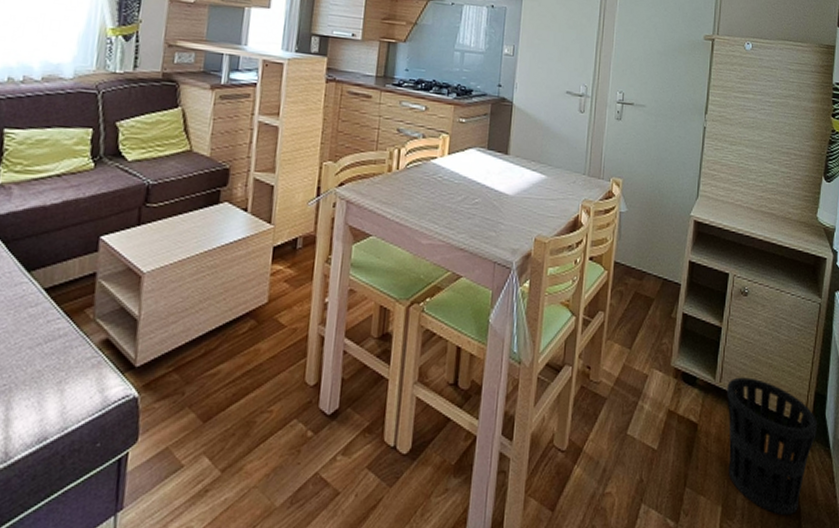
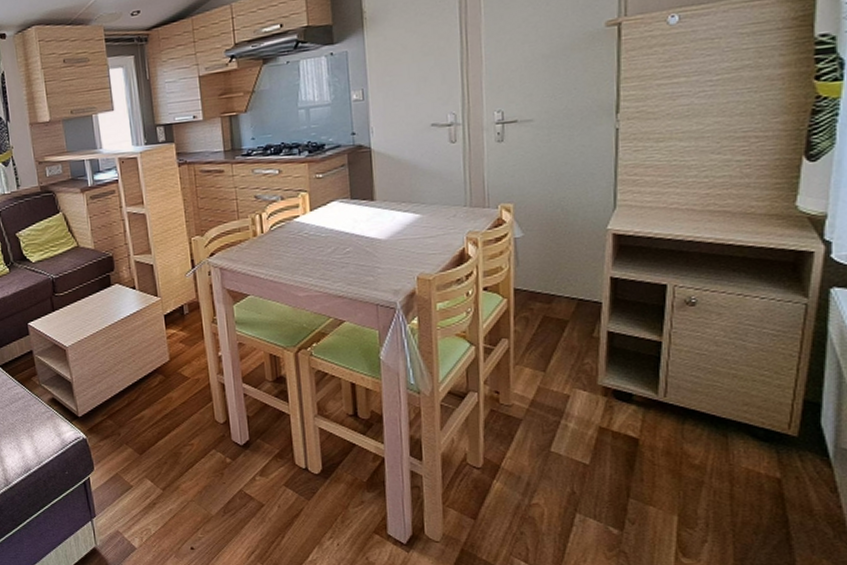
wastebasket: present [727,377,818,516] -> none [675,390,810,525]

